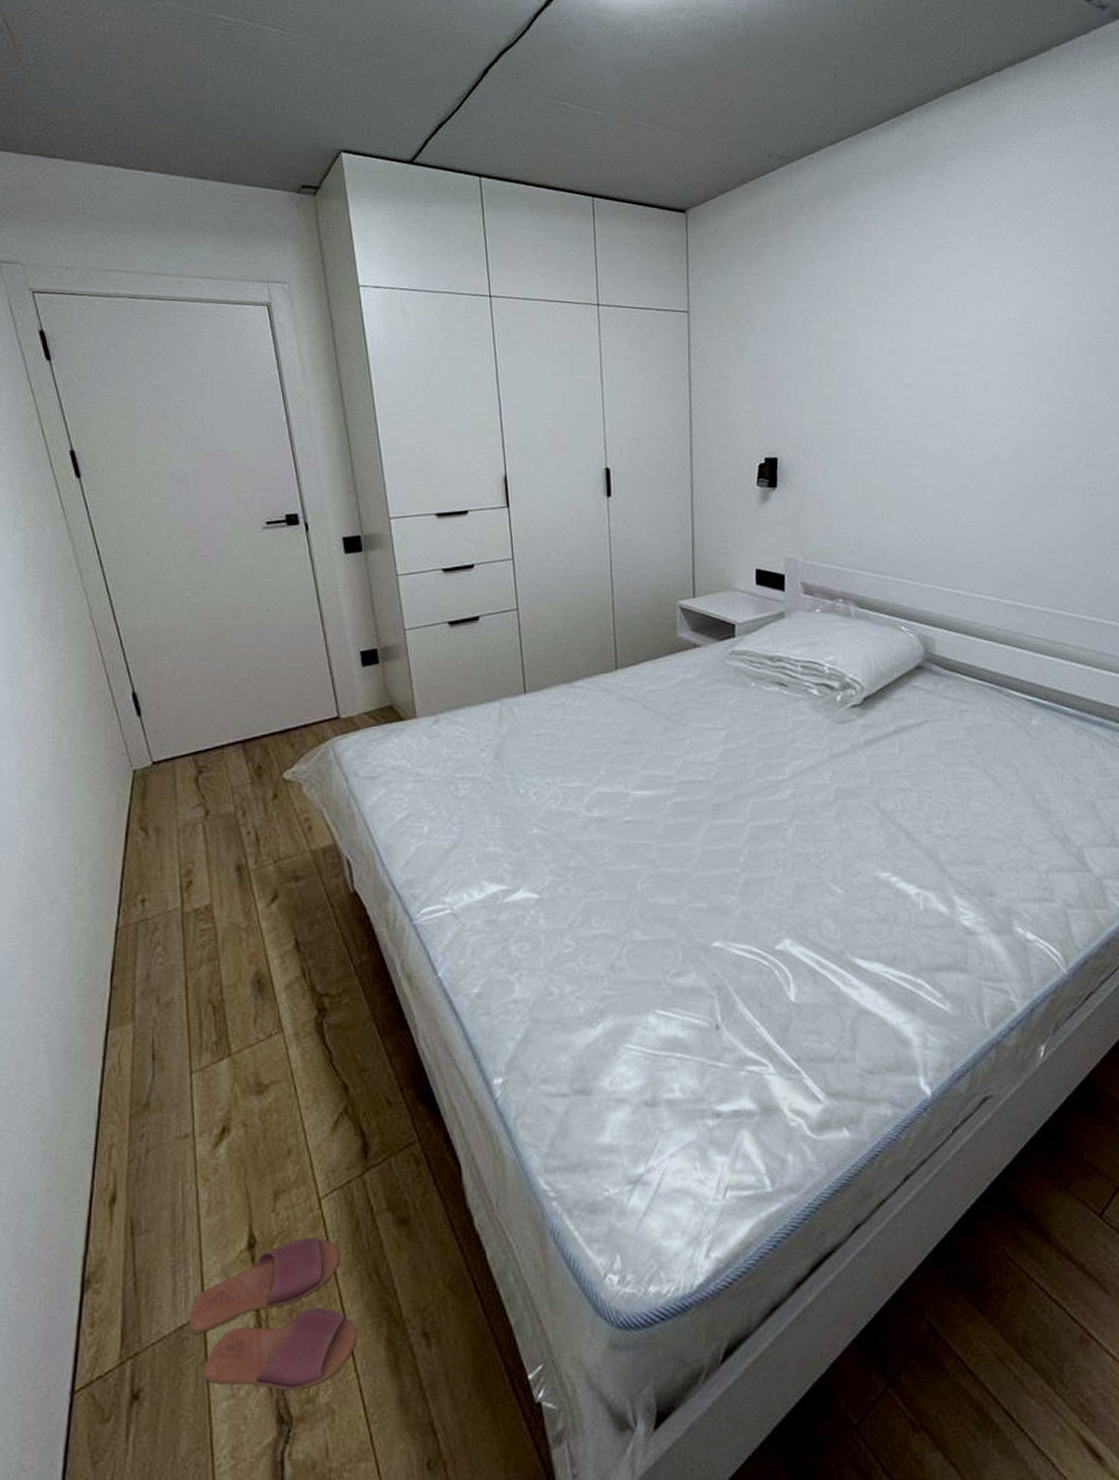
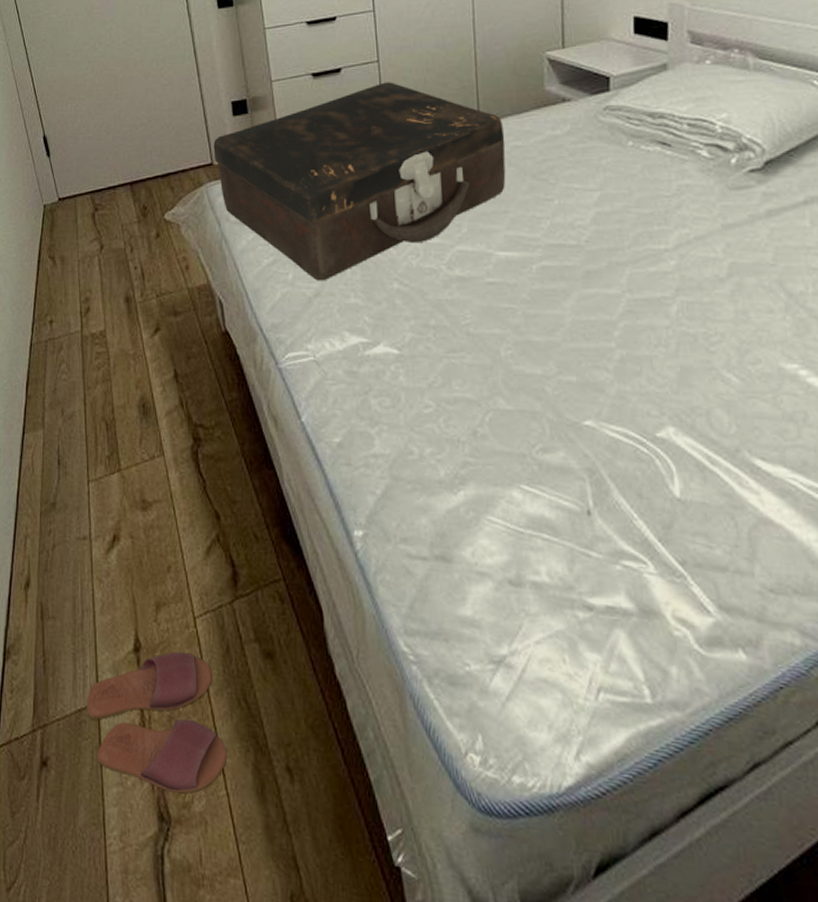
suitcase: none [340,629,642,833] -> present [213,82,506,281]

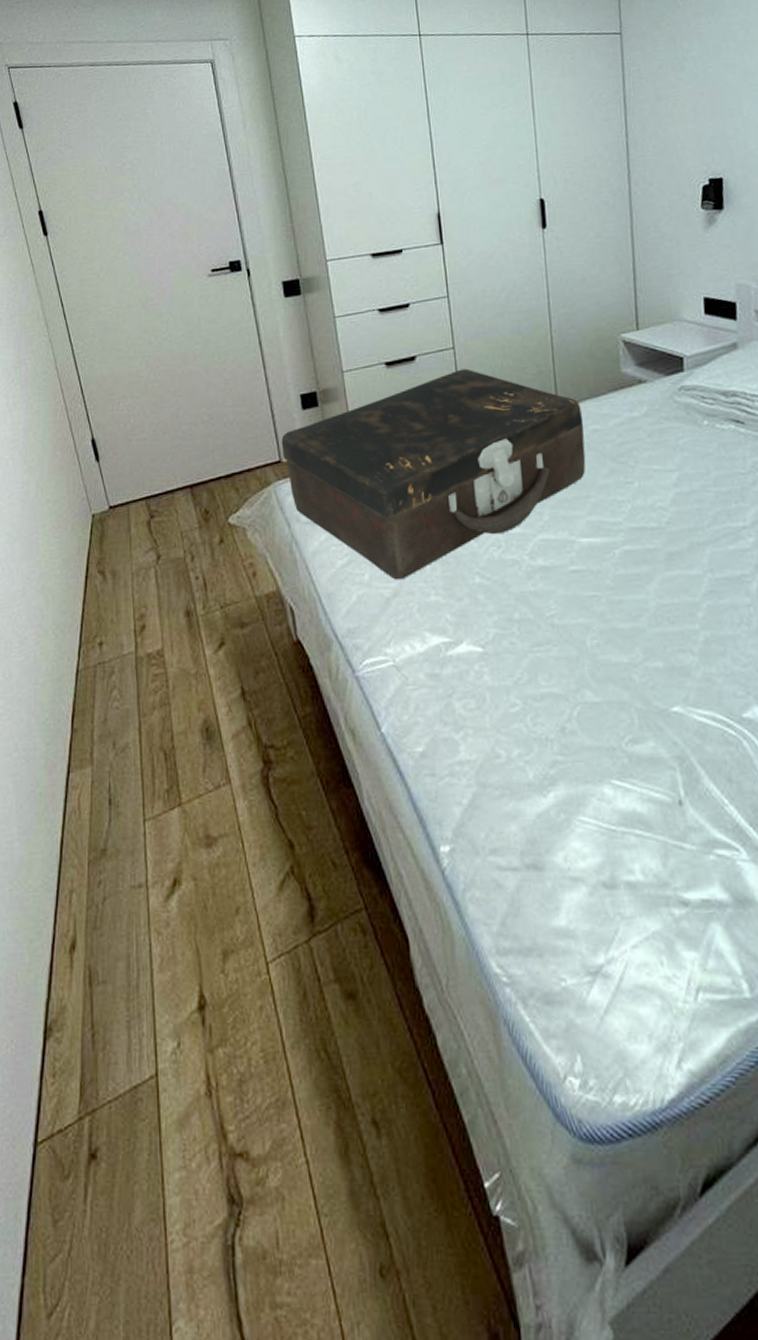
slippers: present [87,651,228,794] -> none [144,1003,306,1169]

